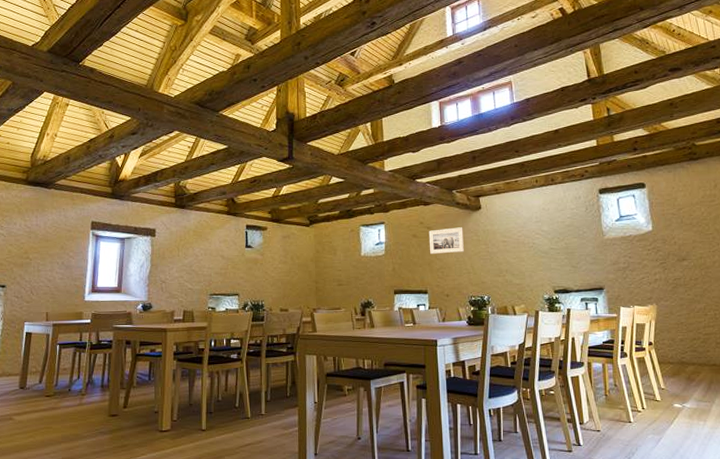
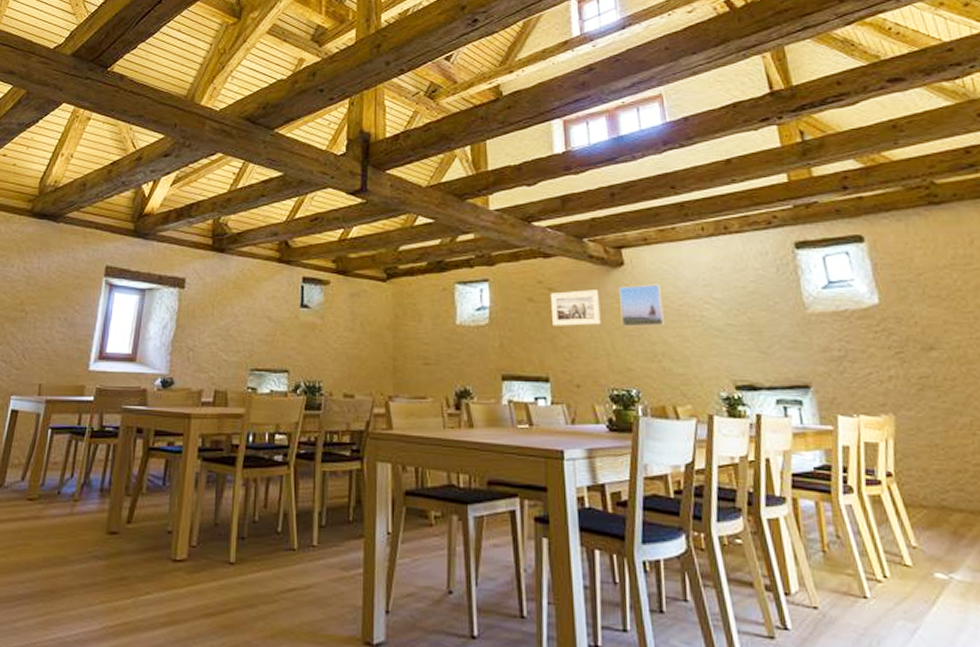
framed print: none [477,221,508,253] -> present [619,284,664,327]

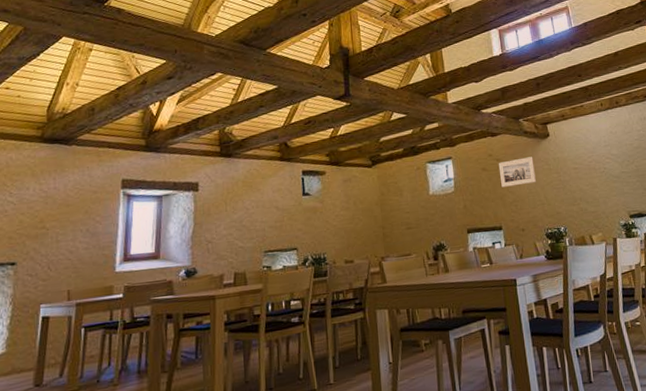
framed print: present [619,284,664,327] -> none [547,148,580,182]

